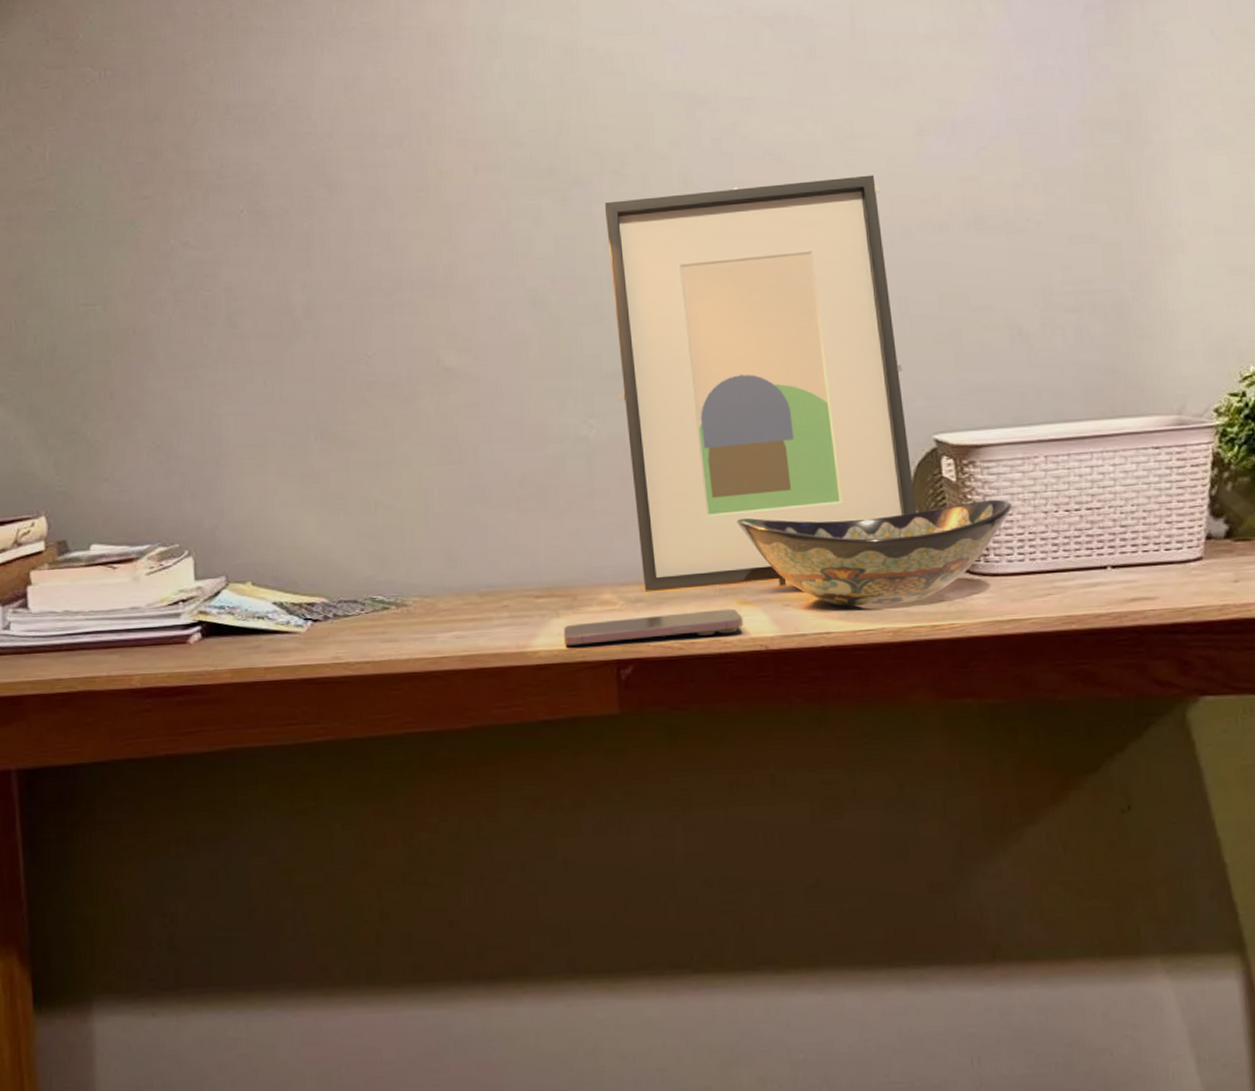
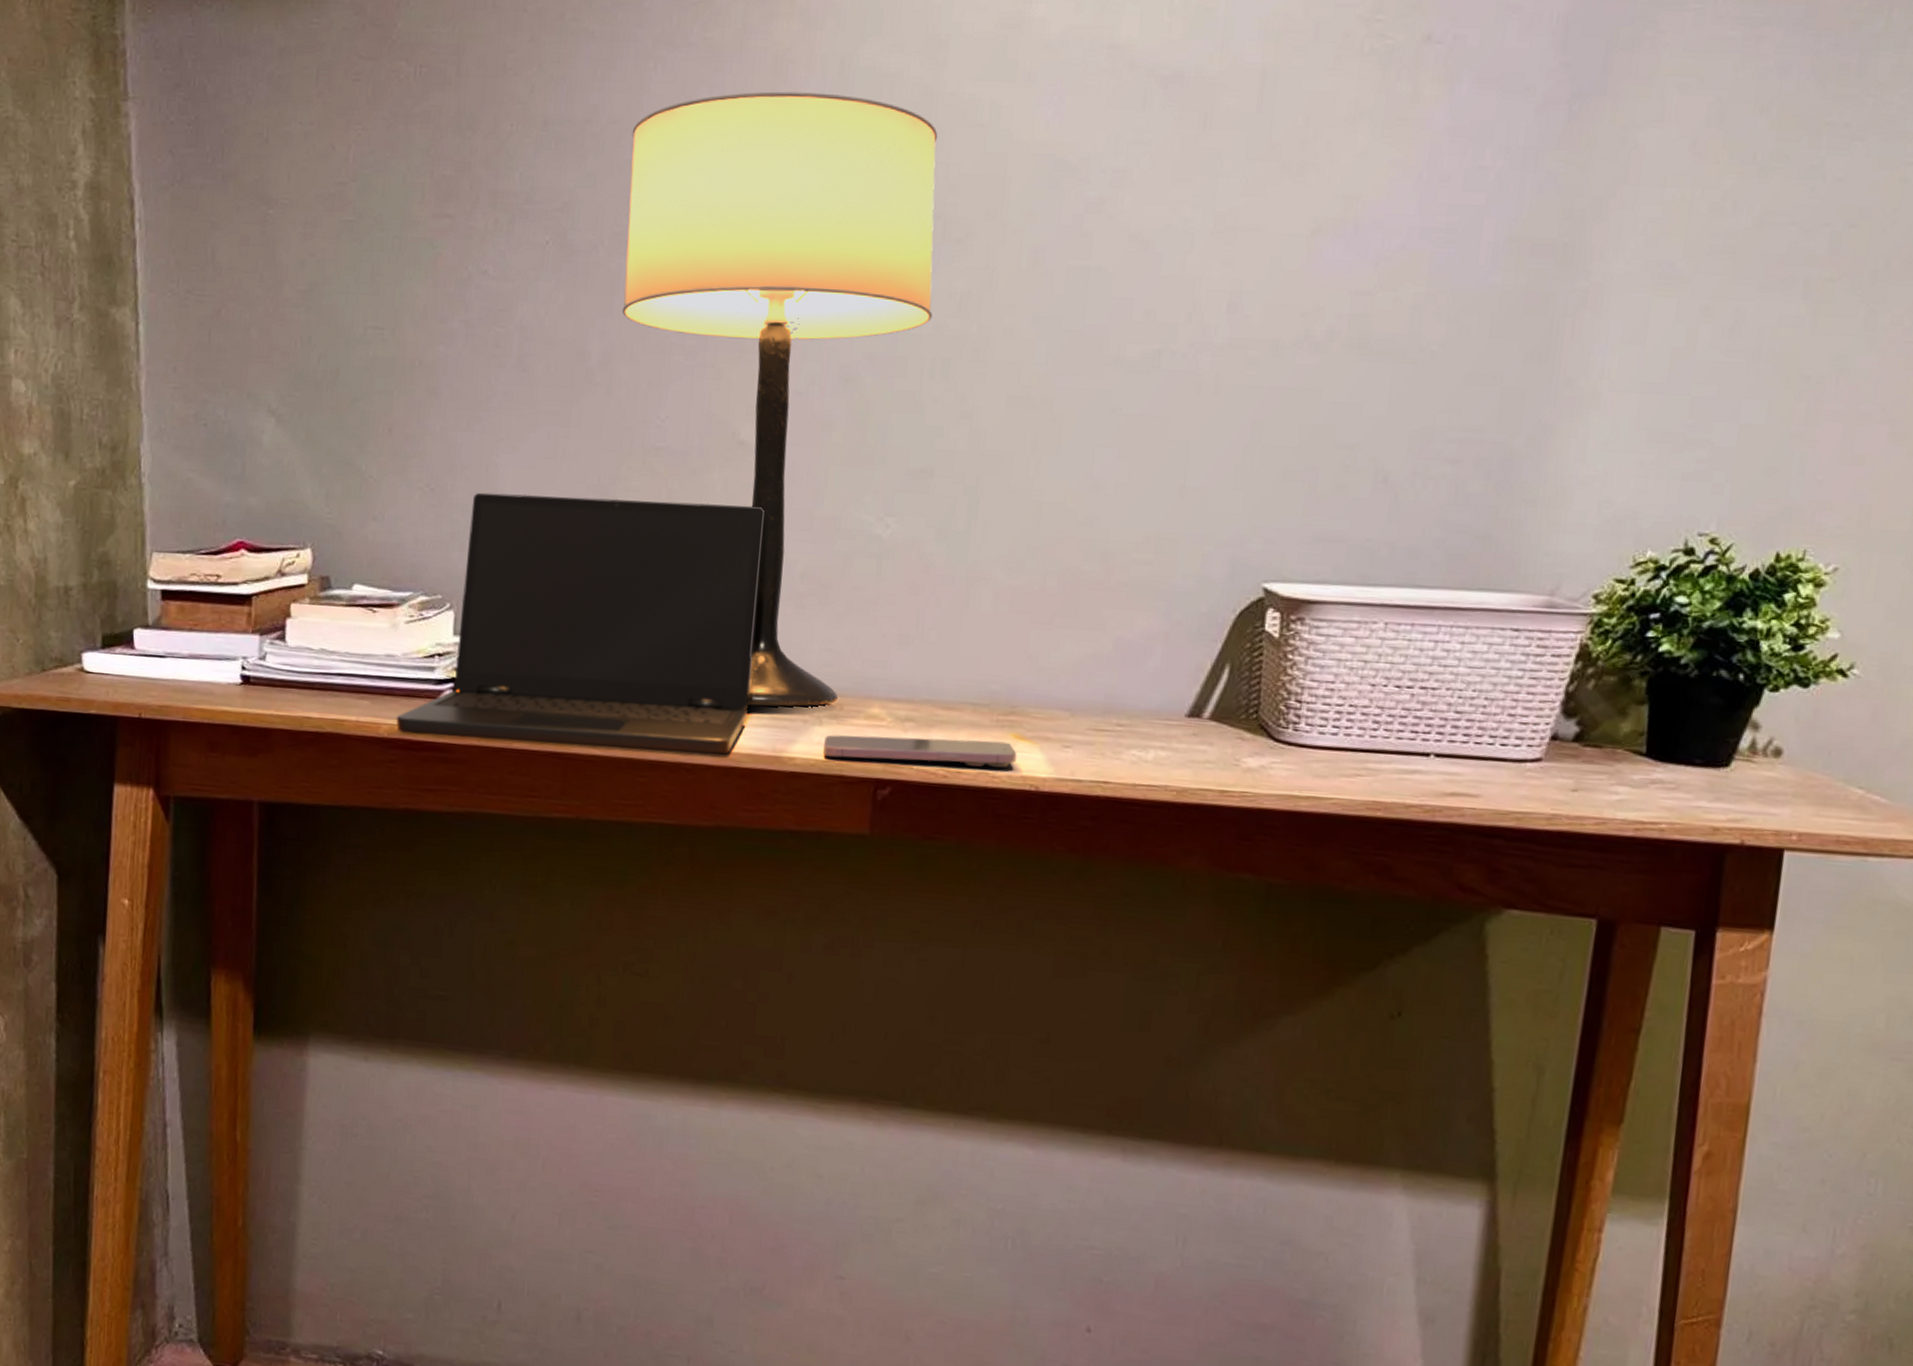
laptop: none [147,423,488,681] -> present [396,492,764,755]
table lamp: none [308,58,602,608] -> present [622,91,938,707]
picture frame: present [604,174,917,593] -> none [916,274,1256,726]
decorative bowl: present [735,499,1013,607] -> none [1026,646,1338,763]

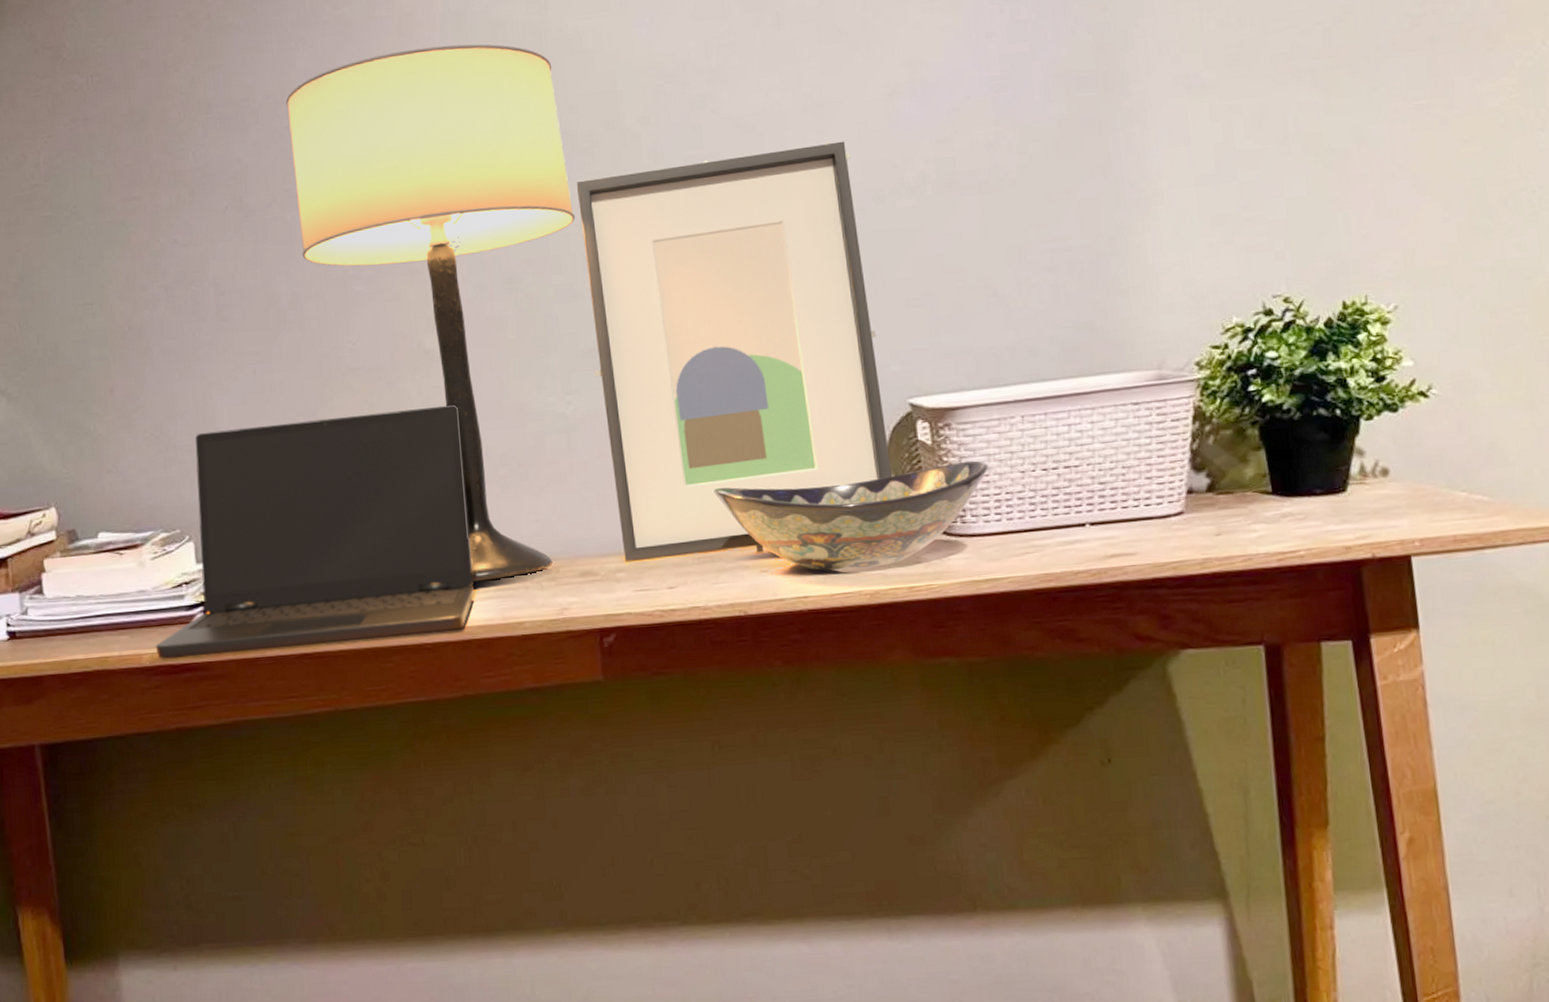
smartphone: present [822,734,1017,768] -> none [547,576,723,616]
picture frame: none [916,274,1256,726] -> present [576,141,893,563]
decorative bowl: none [1026,646,1338,763] -> present [712,460,989,571]

